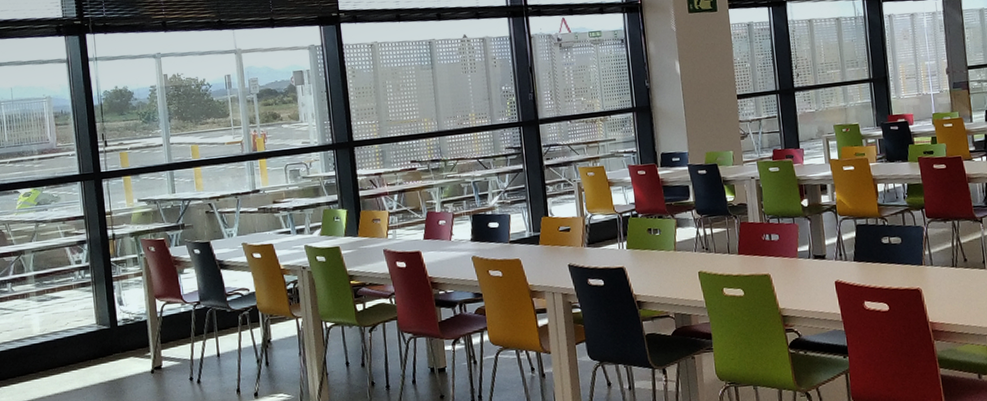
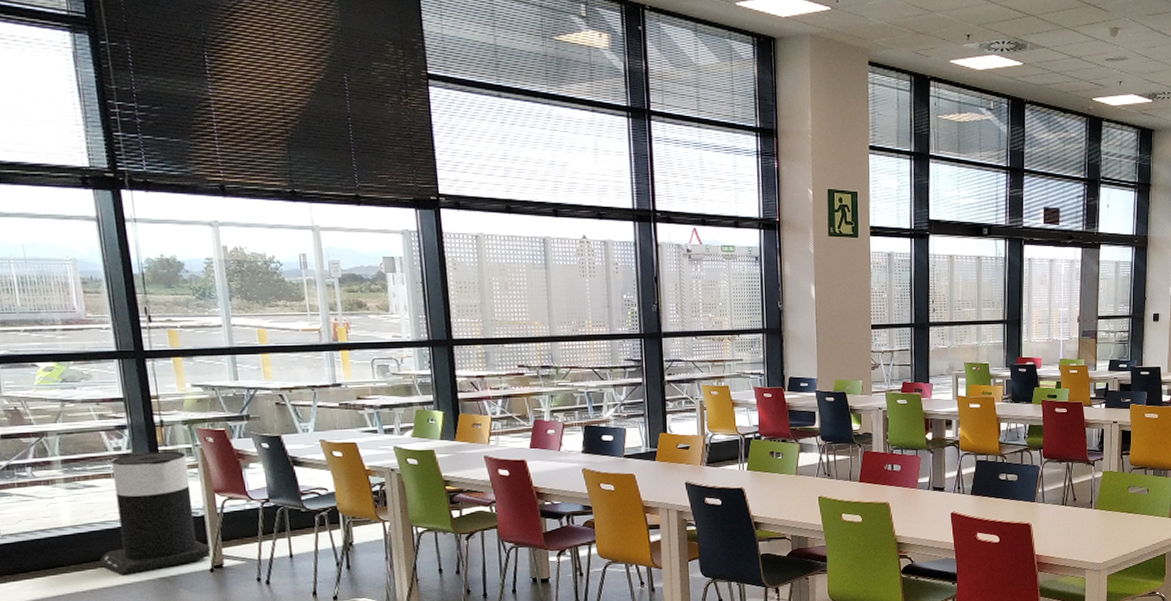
trash can: none [62,261,152,380] -> present [100,450,211,576]

